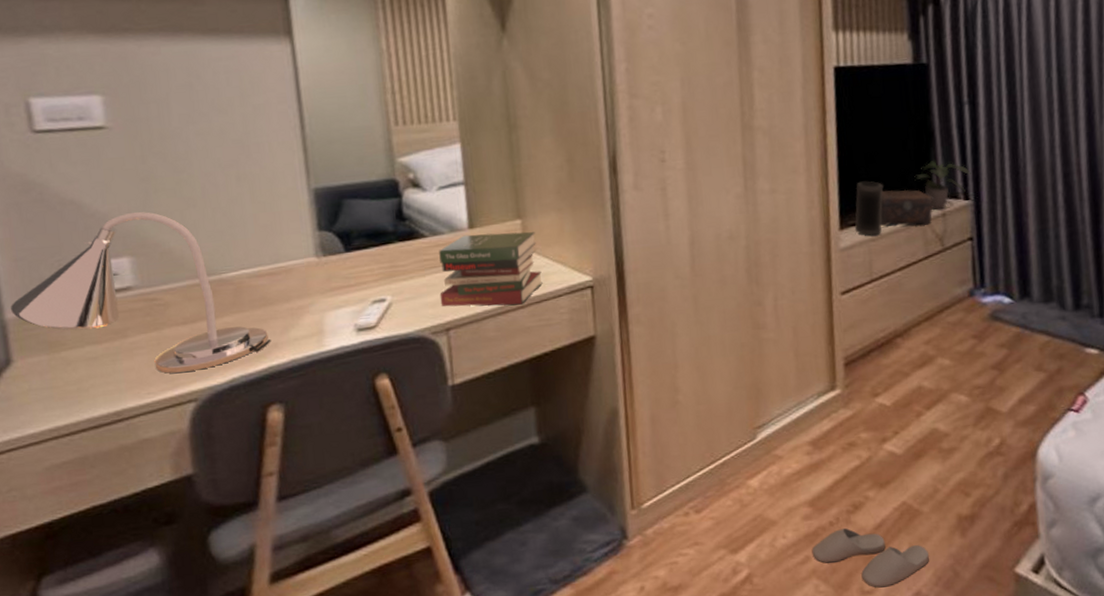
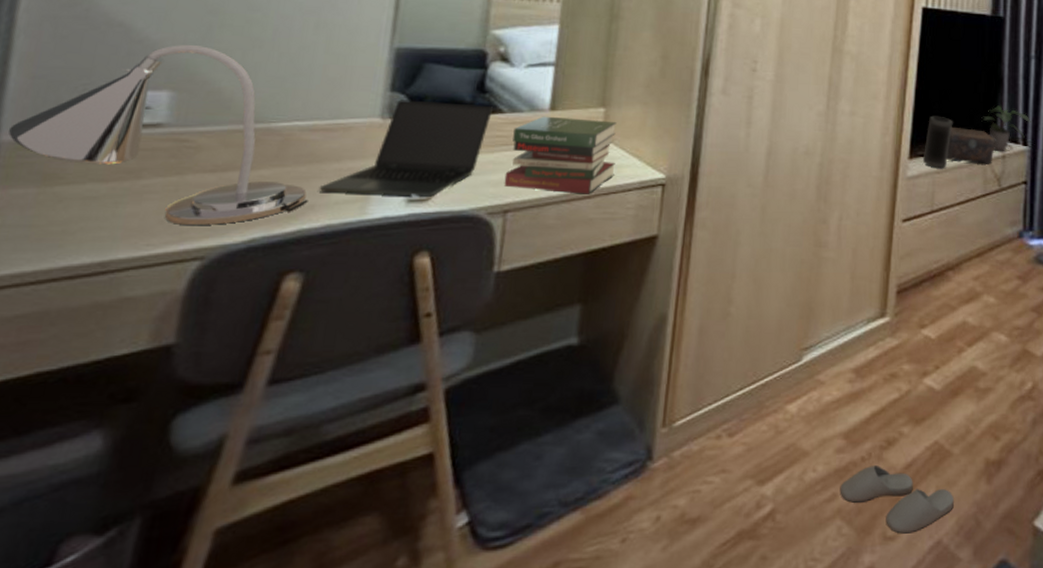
laptop: none [277,232,416,331] -> present [319,99,493,197]

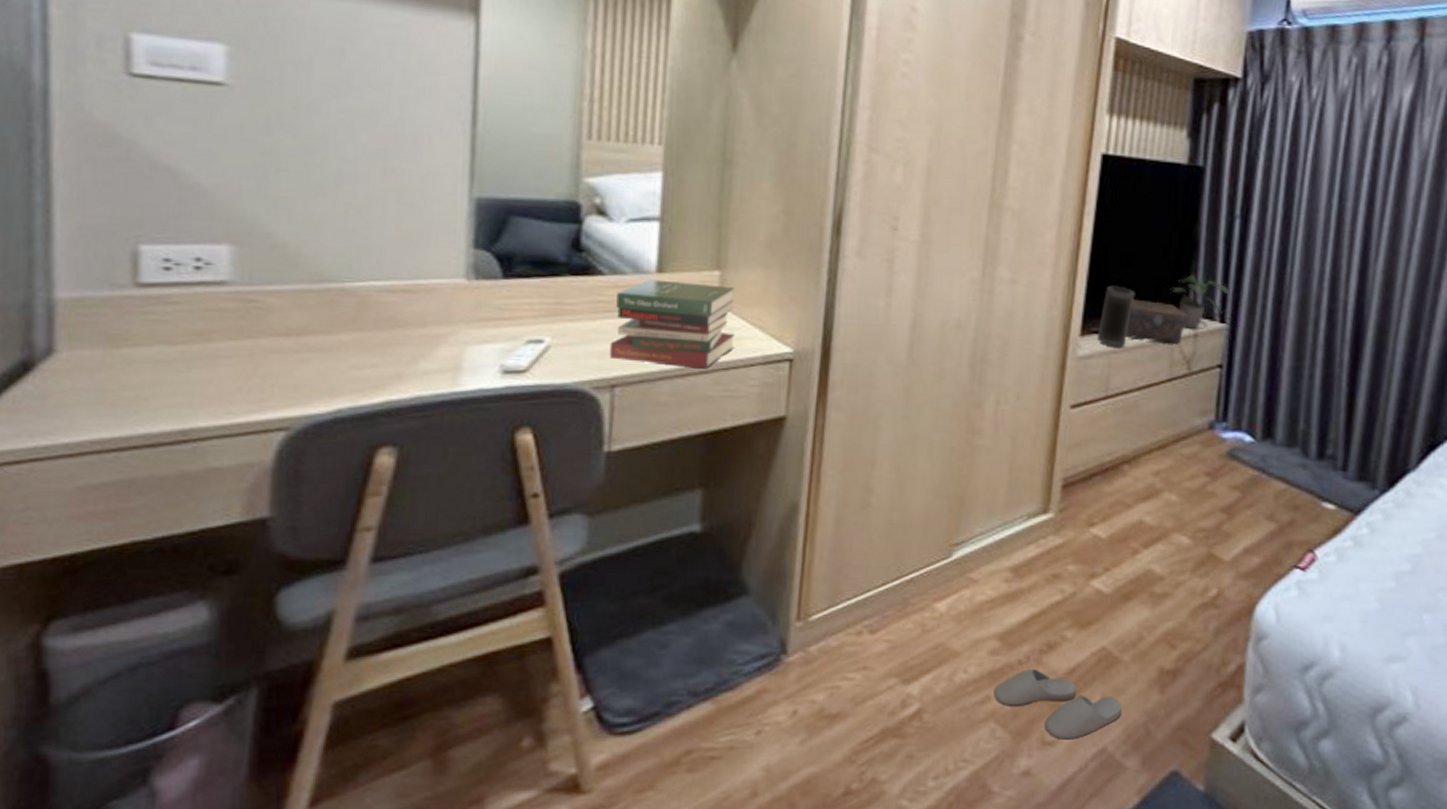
table lamp: present [8,44,308,225] -> none [64,191,394,394]
laptop: present [319,99,493,197] -> none [404,258,591,368]

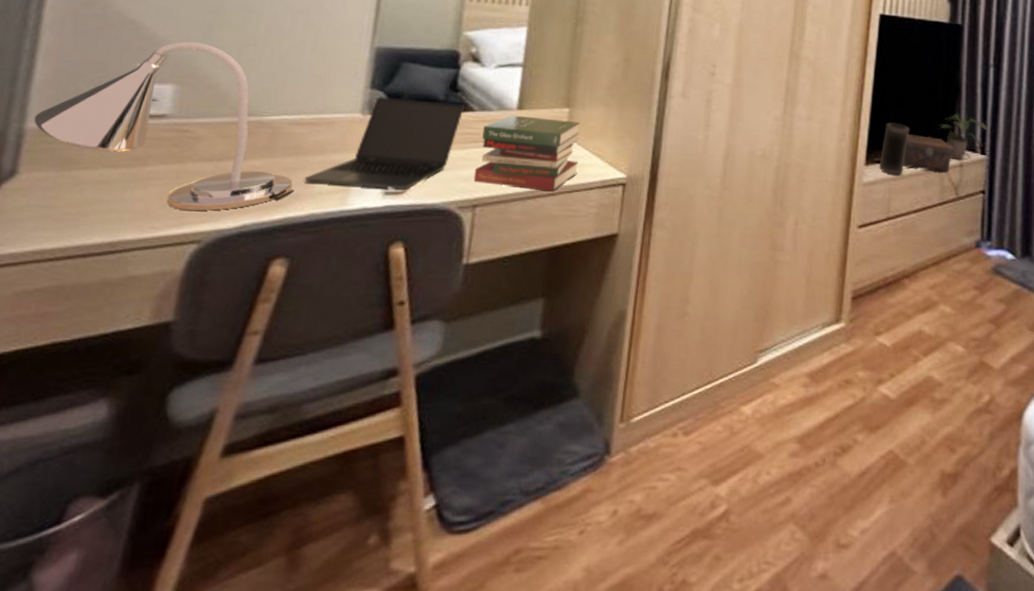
table lamp: none [64,191,394,394] -> present [34,41,294,211]
laptop: none [404,258,591,368] -> present [304,96,464,190]
slippers: present [994,668,1122,740] -> none [793,471,908,542]

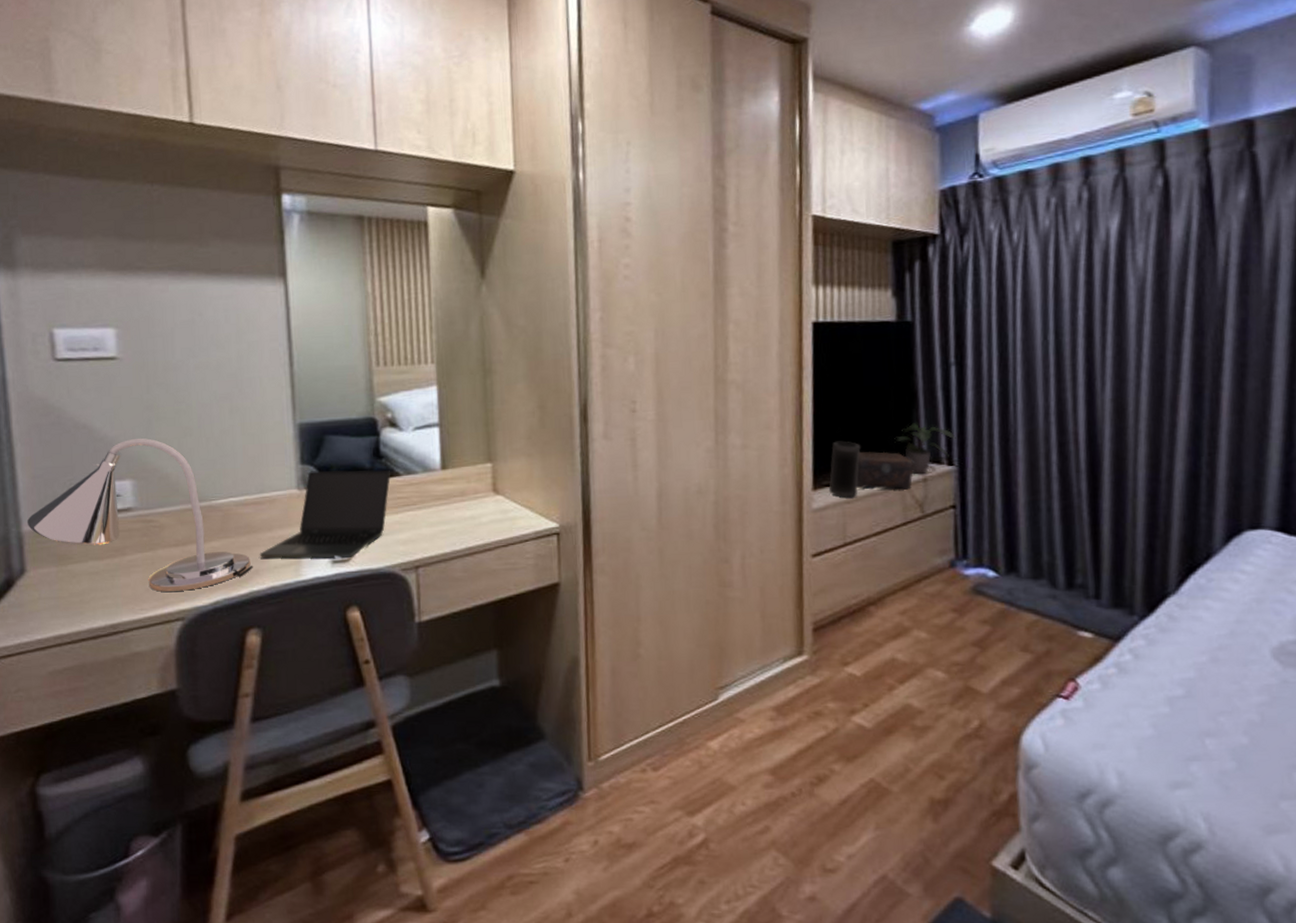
books: present [473,115,580,192] -> none [411,475,510,547]

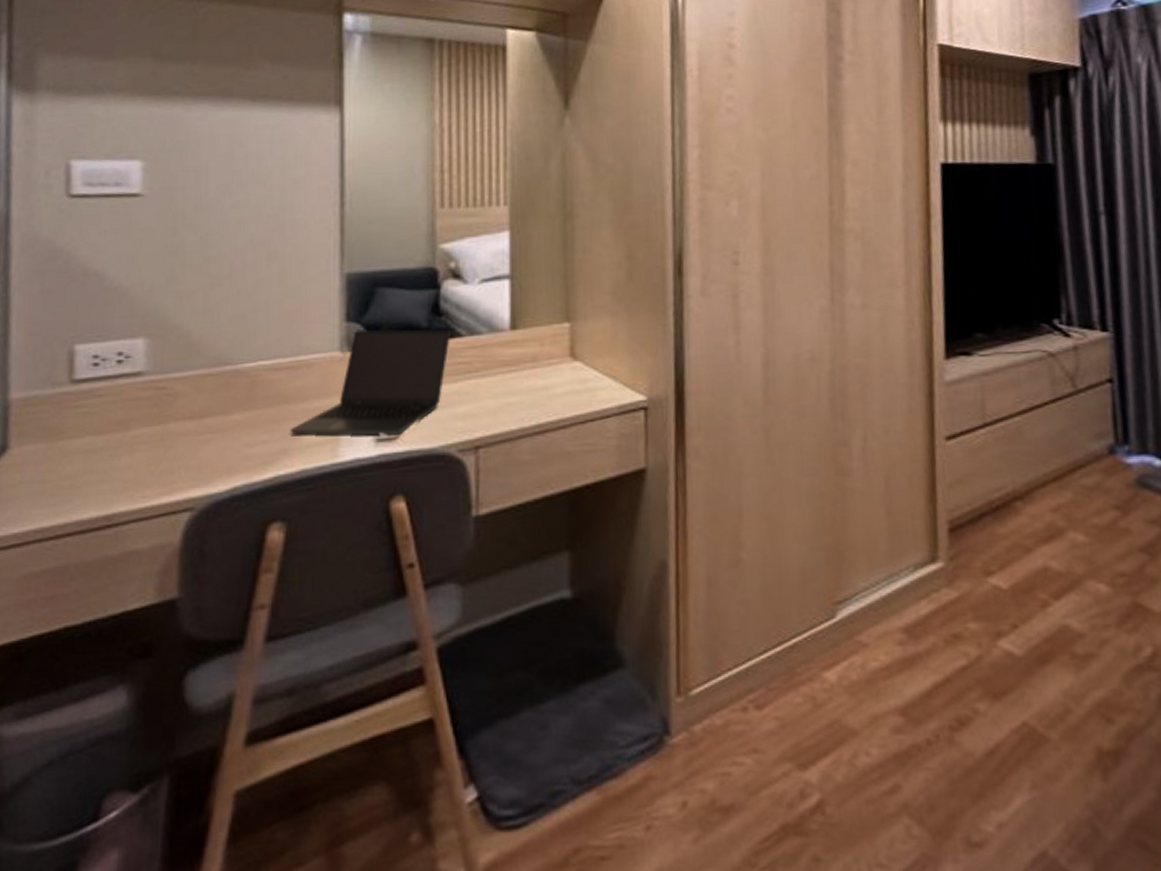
table lamp: present [27,437,253,592] -> none [17,288,281,475]
speaker: present [828,441,861,498] -> none [963,301,1000,368]
decorative box: present [856,451,913,490] -> none [995,313,1061,360]
potted plant: present [894,423,956,475] -> none [1038,281,1110,342]

